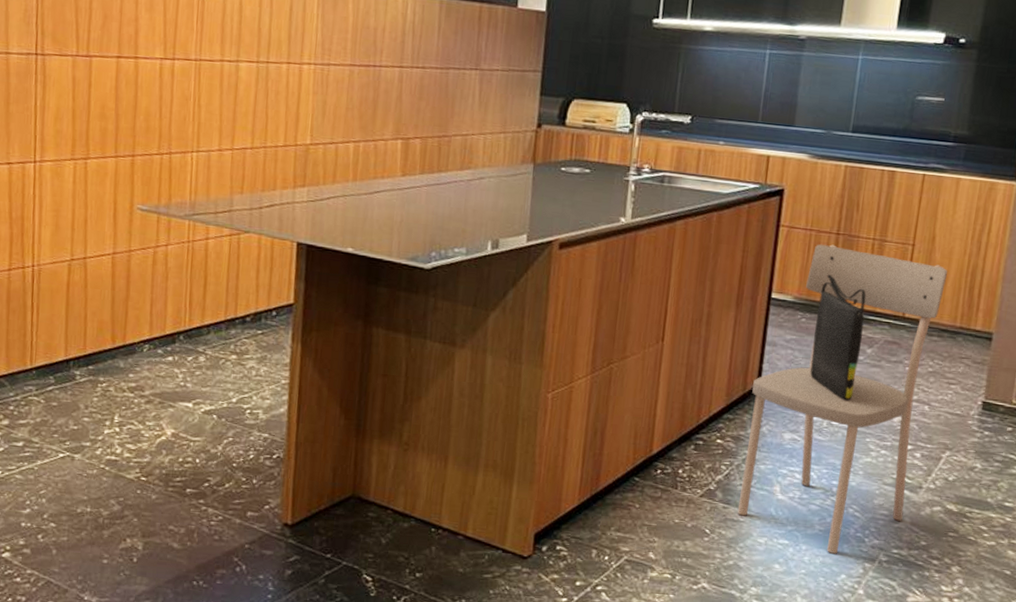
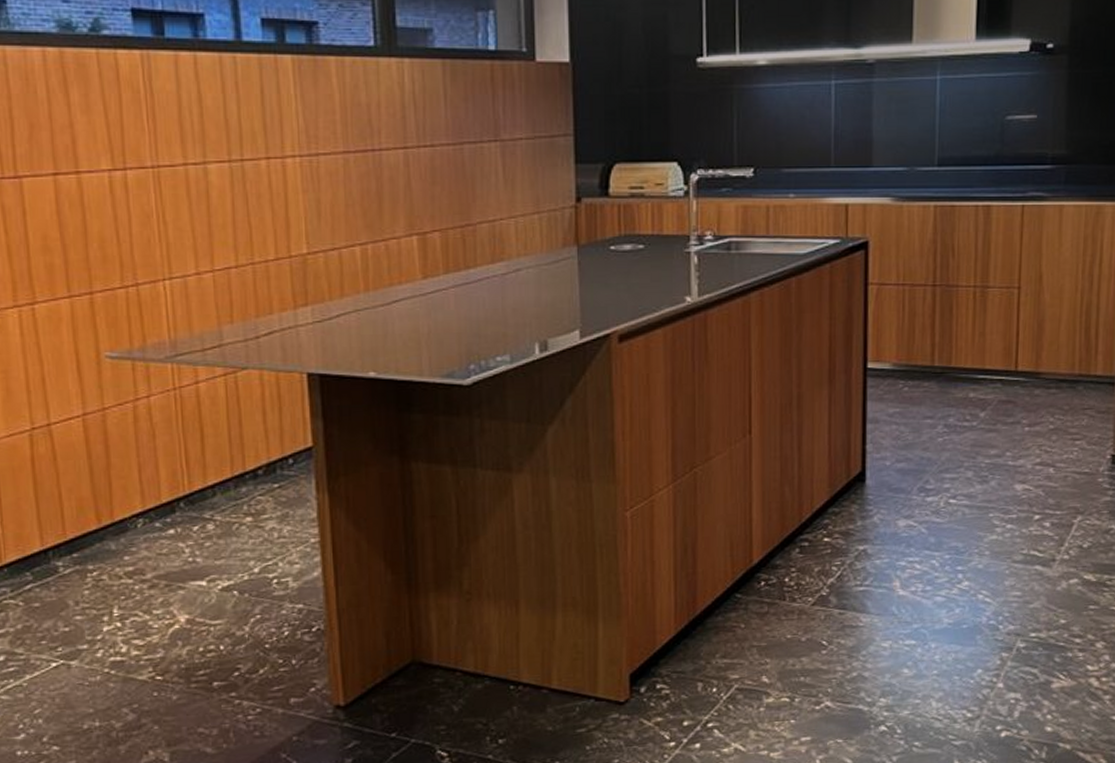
dining chair: present [737,244,948,554] -> none [855,298,1060,648]
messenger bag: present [810,277,866,401] -> none [919,336,974,474]

